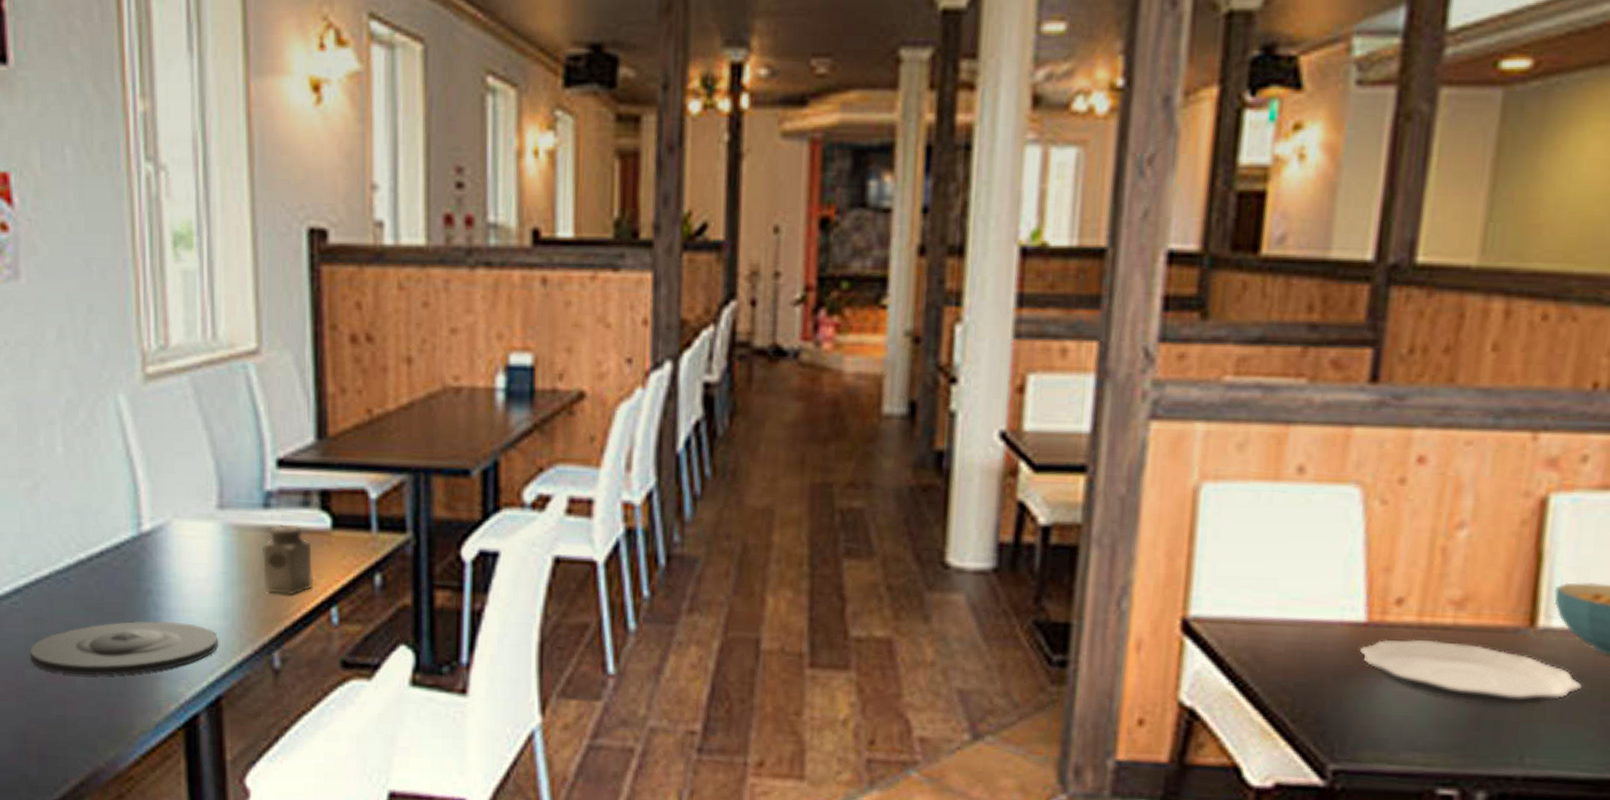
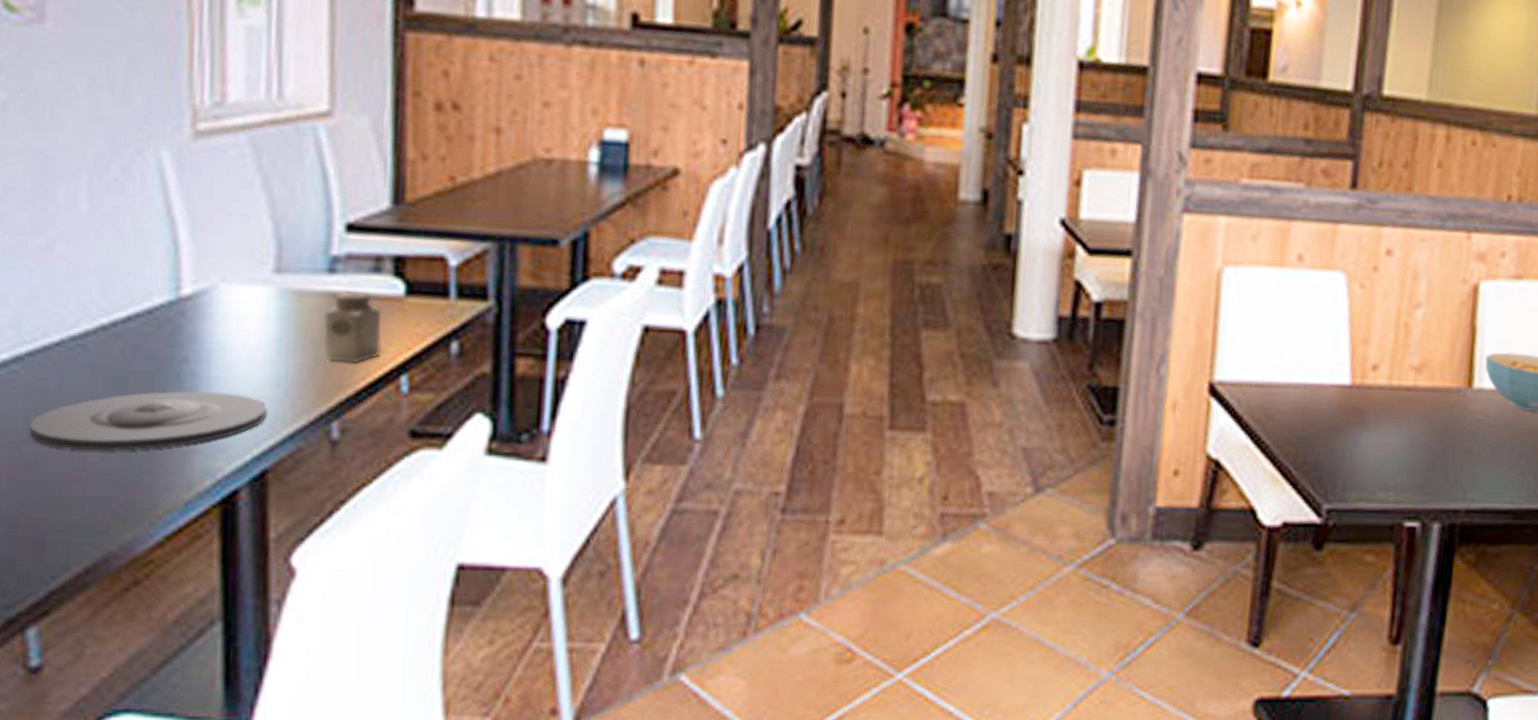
plate: present [1359,640,1581,706] -> none [1345,399,1505,451]

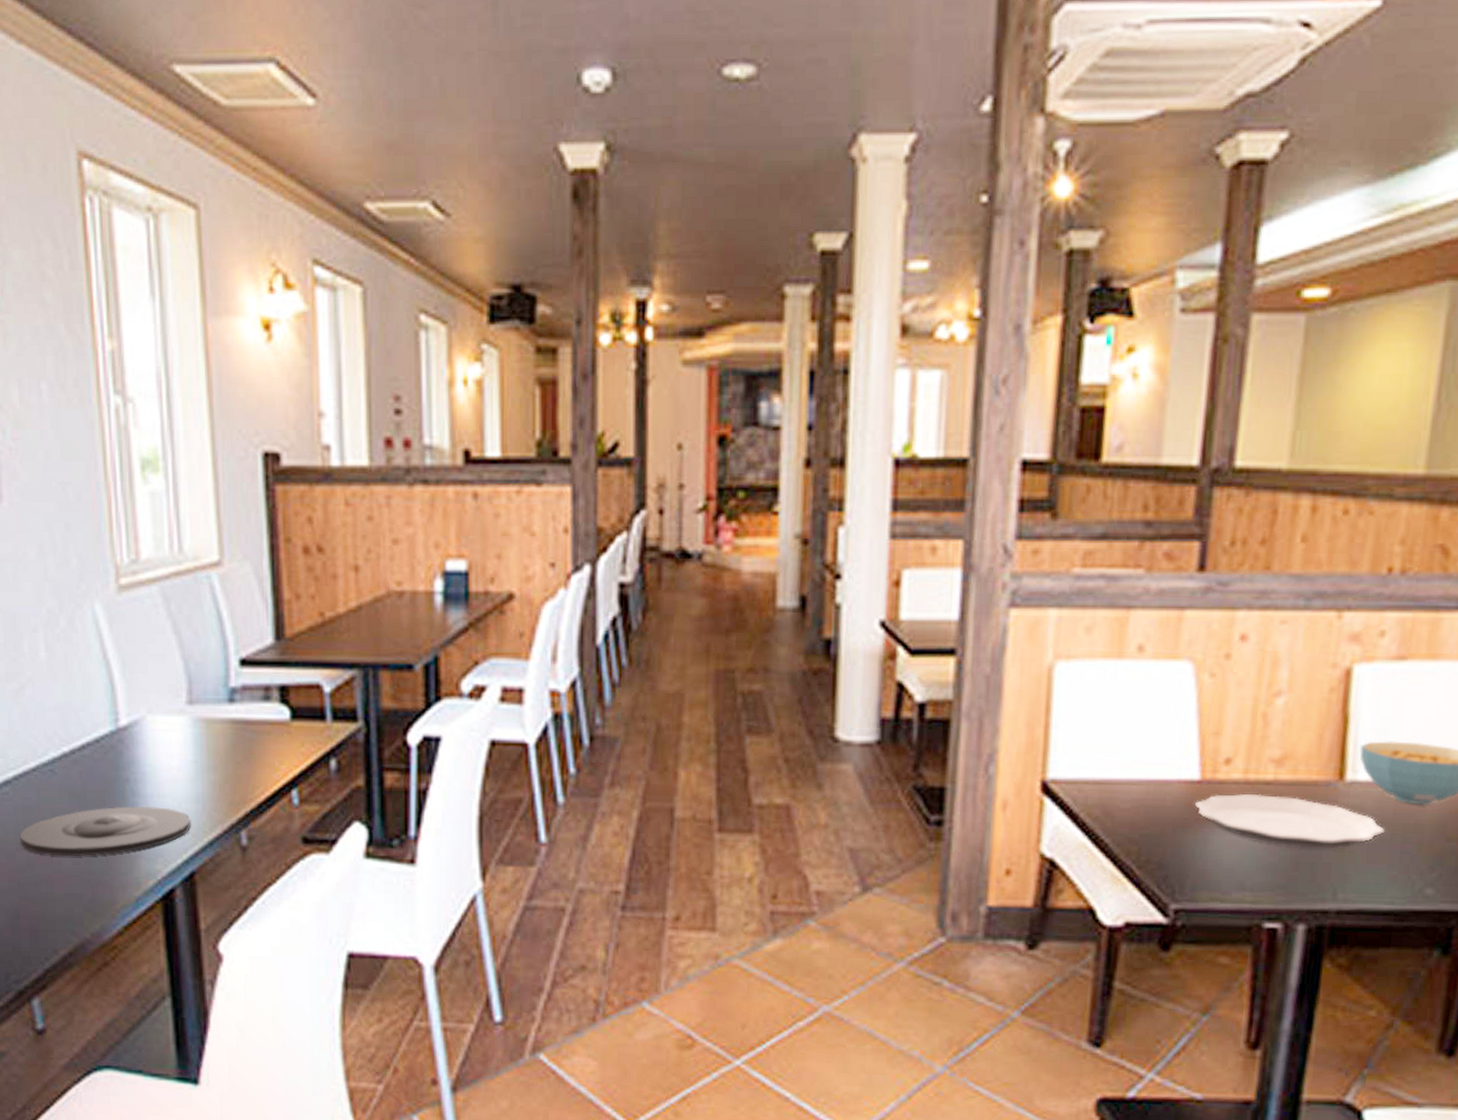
salt shaker: present [324,290,382,364] -> none [229,717,276,781]
plate: none [1345,399,1505,451] -> present [1194,794,1384,849]

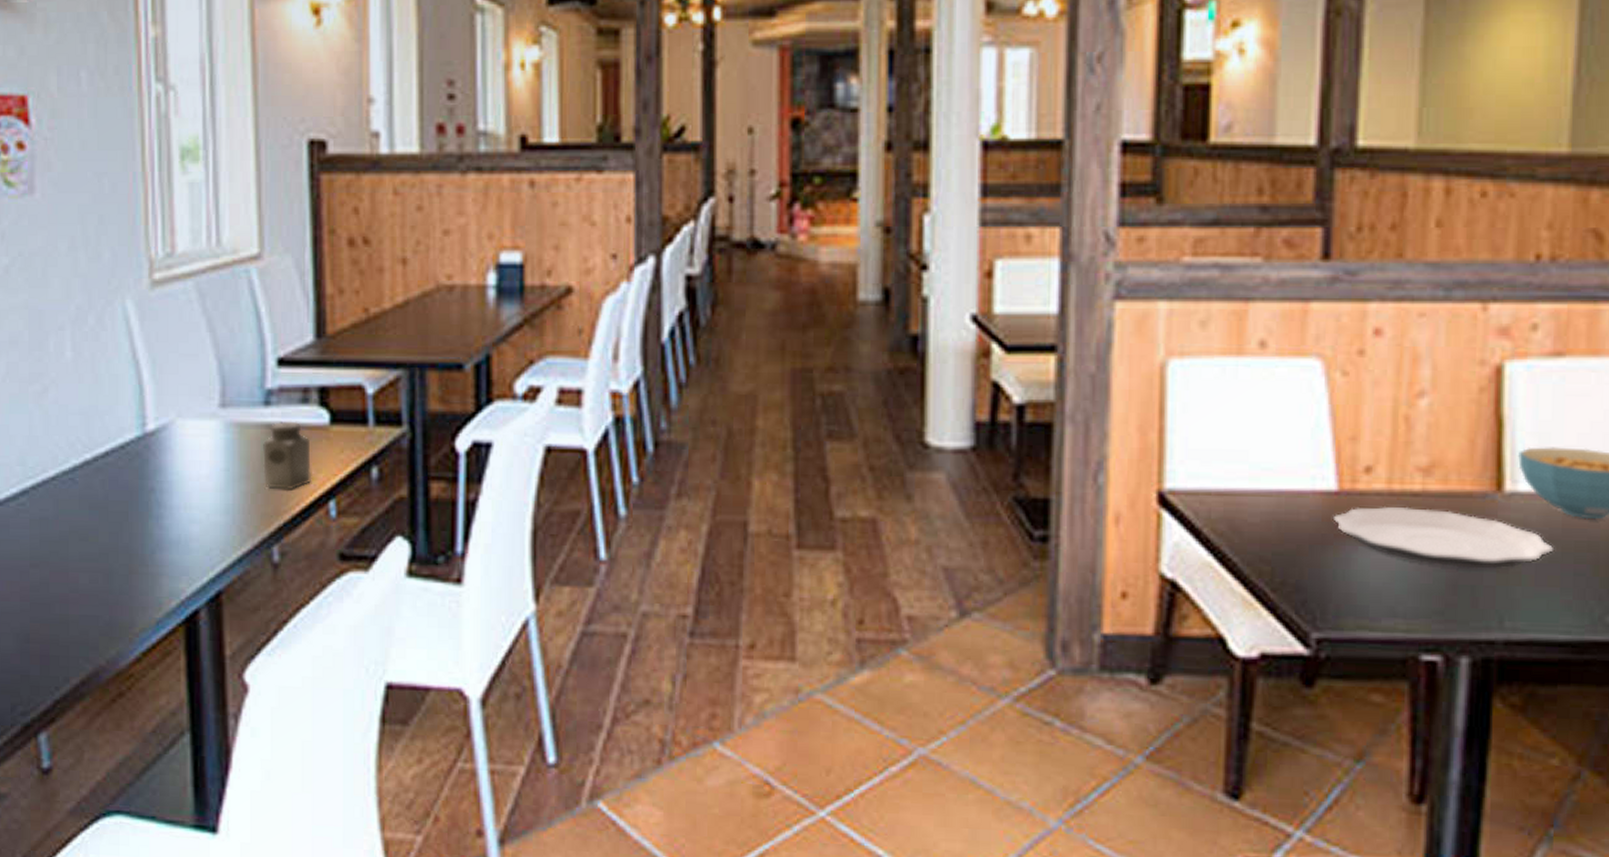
plate: present [19,805,190,857] -> none [34,518,218,575]
salt shaker: none [229,717,276,781] -> present [263,421,312,491]

